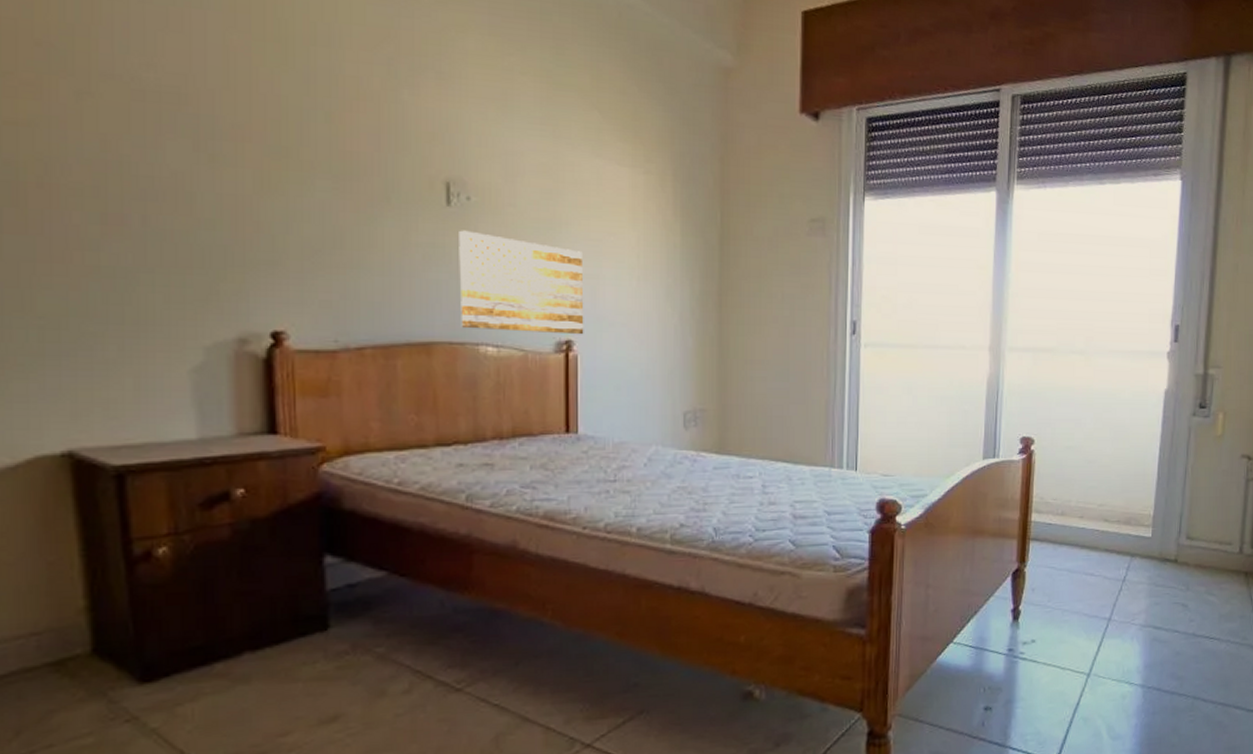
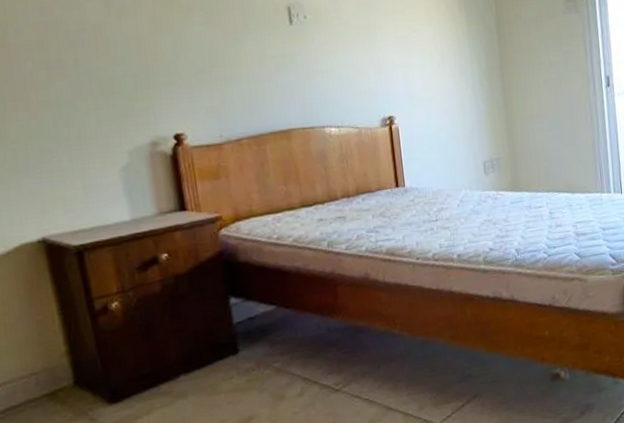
wall art: present [459,230,584,335] -> none [301,41,402,116]

